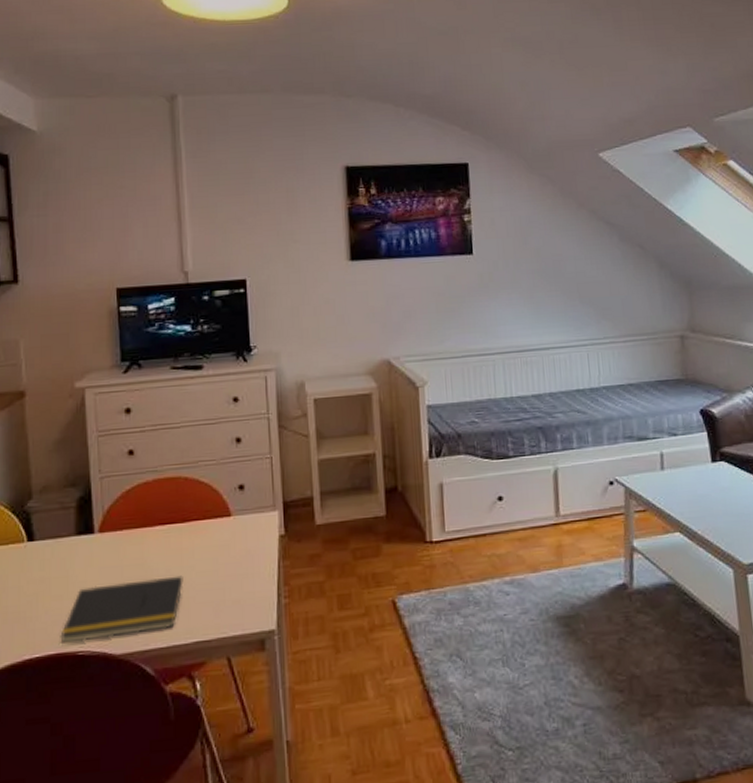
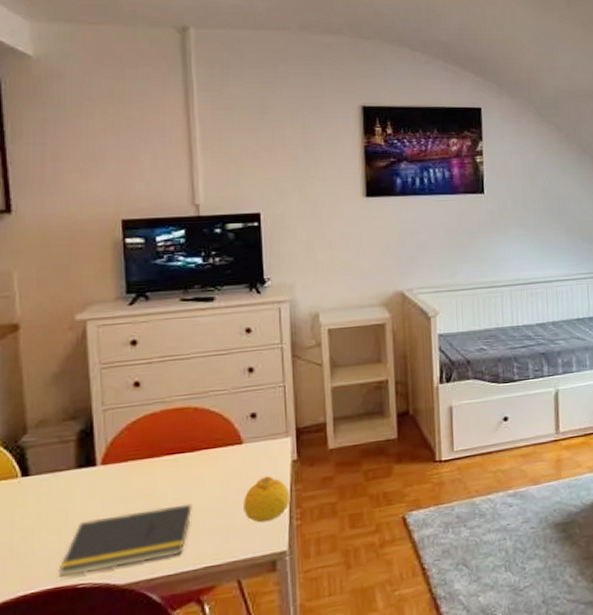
fruit: none [232,550,278,599] -> present [243,476,290,523]

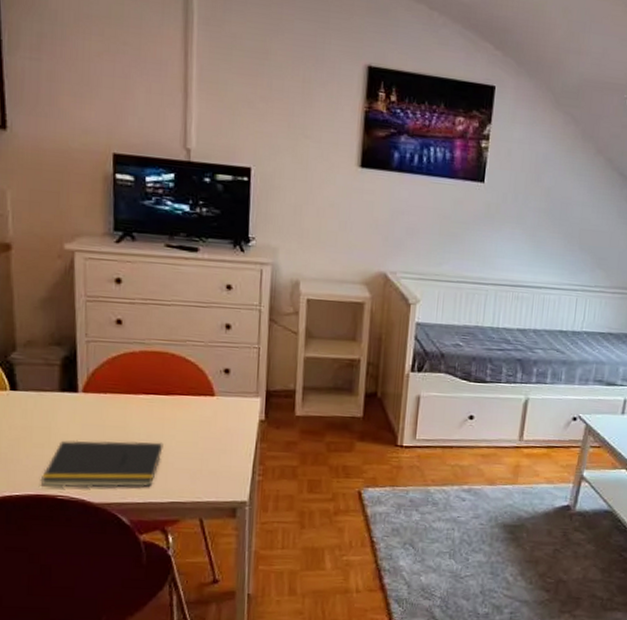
fruit: present [243,476,290,523] -> none [210,430,255,472]

